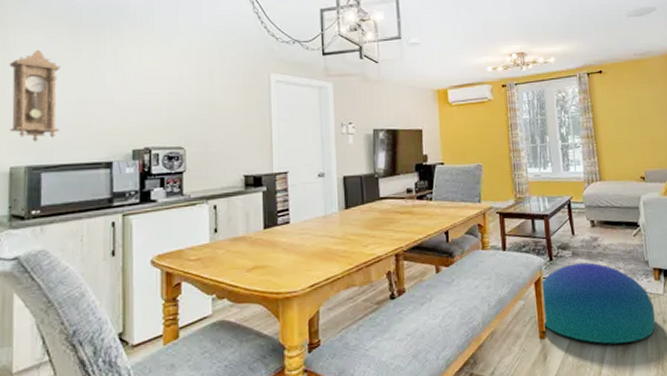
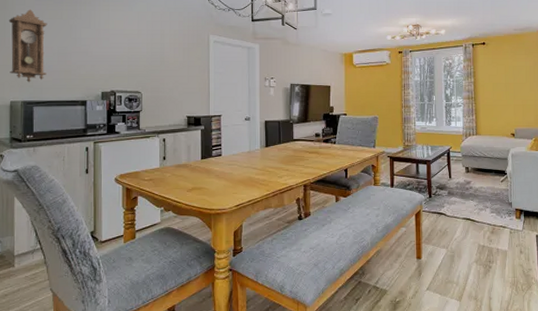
pouf: present [542,262,655,344] -> none [421,201,513,267]

